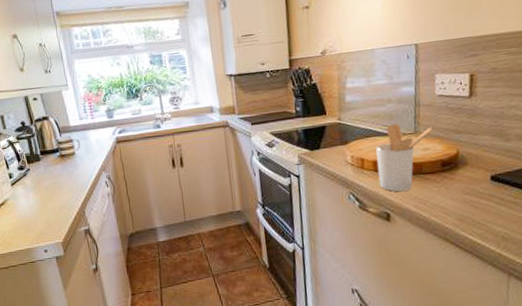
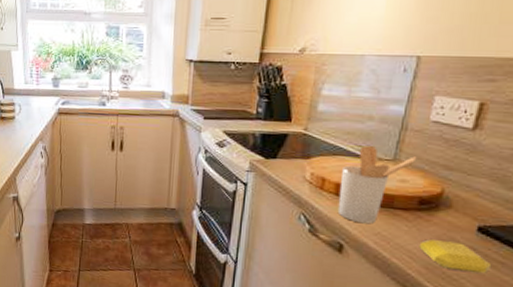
soap bar: none [449,192,509,217] -> present [419,239,492,274]

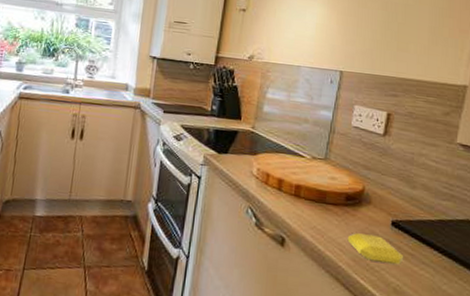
utensil holder: present [337,145,417,224] -> none [280,144,343,218]

